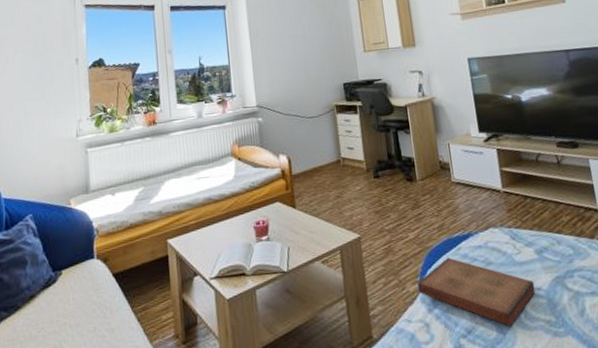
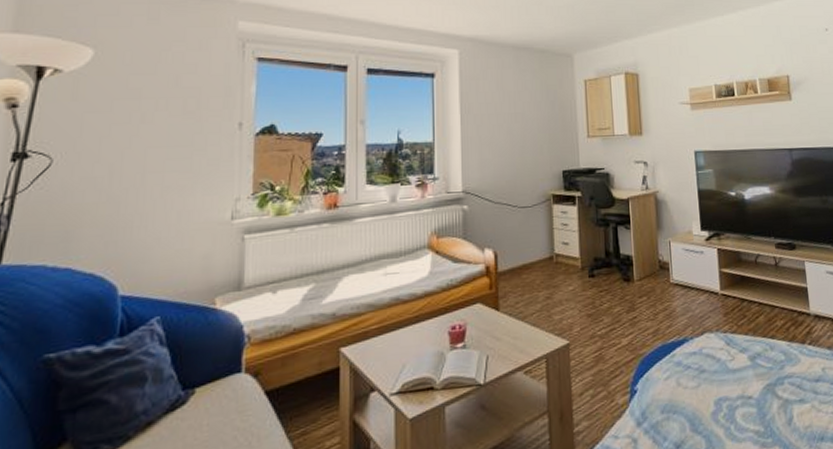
book: present [417,258,536,327] -> none [627,366,747,440]

